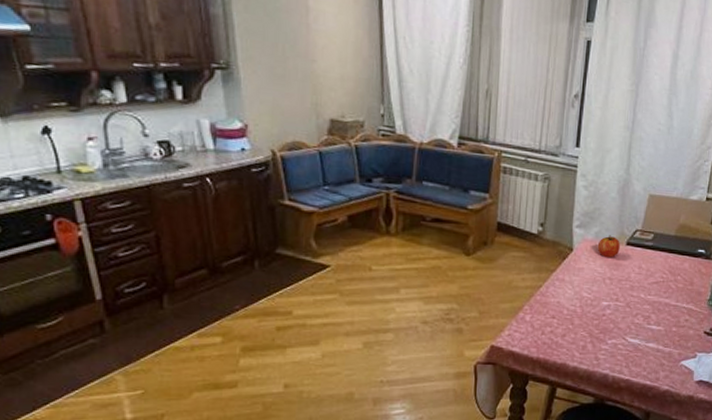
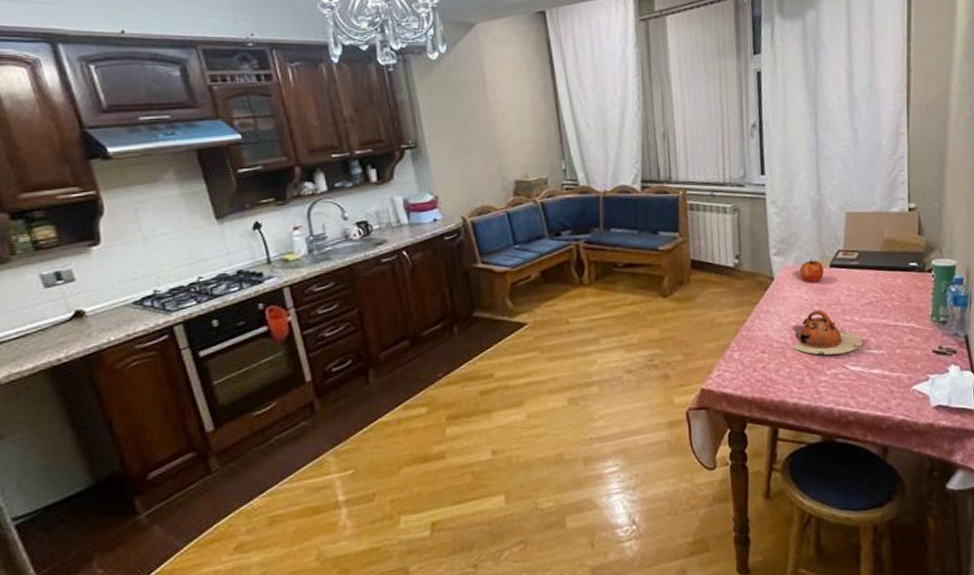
teapot: none [578,283,645,326] -> present [790,309,863,355]

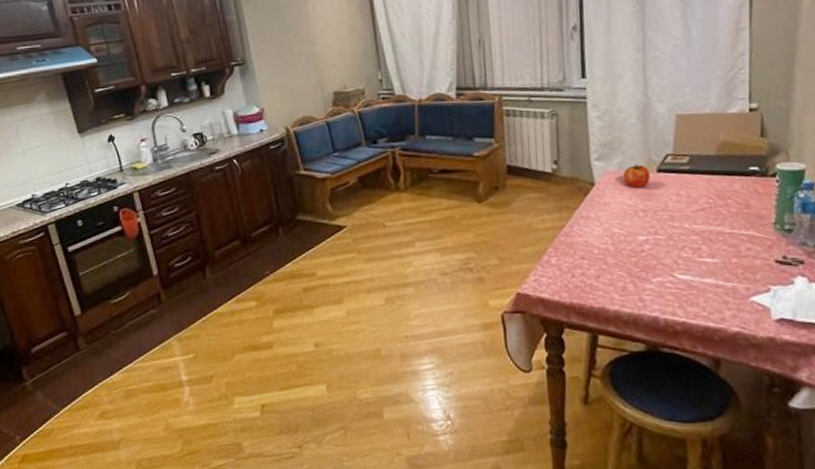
teapot: present [790,309,863,355] -> none [612,215,694,263]

